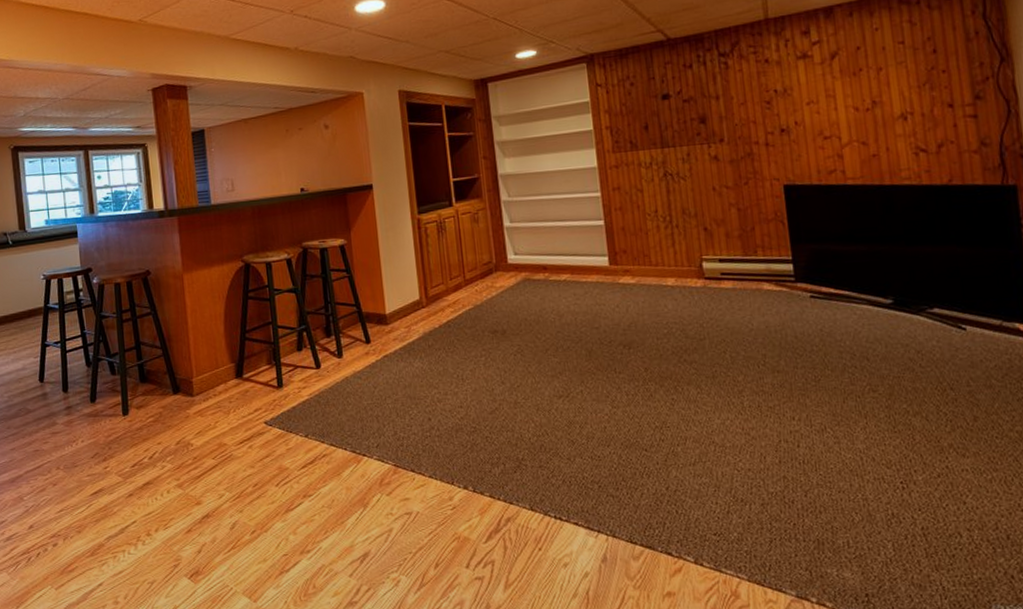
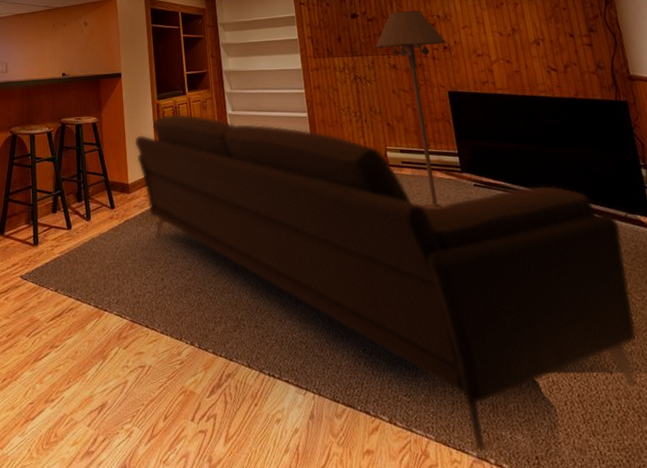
sofa: none [391,229,1001,591] -> present [134,113,637,452]
floor lamp: none [692,84,786,327] -> present [375,10,447,209]

